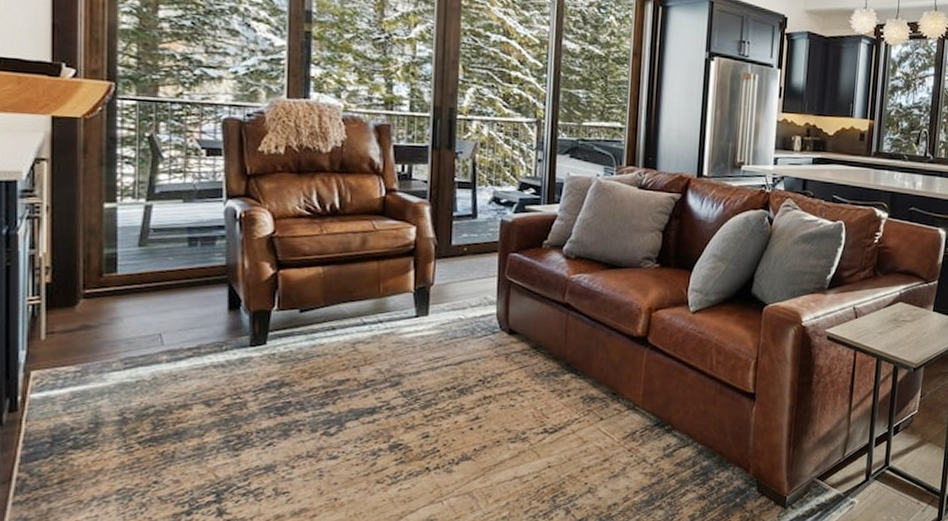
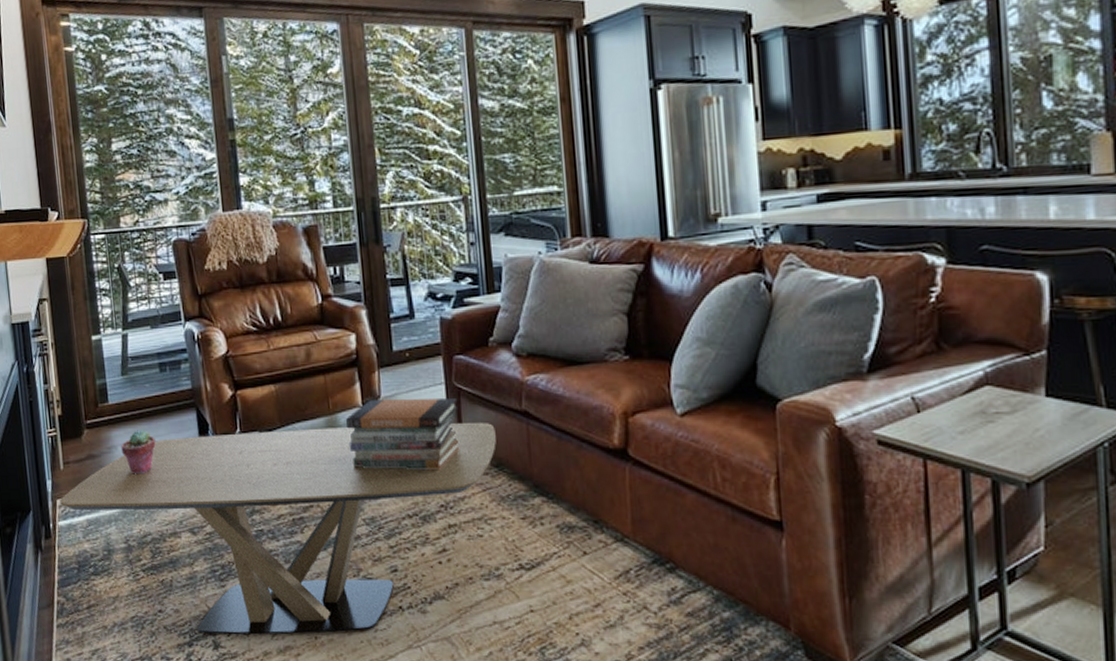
coffee table: none [36,309,538,502] -> present [60,423,496,635]
potted succulent: none [128,302,173,347] -> present [121,430,156,474]
book stack: none [395,287,508,351] -> present [346,399,460,471]

